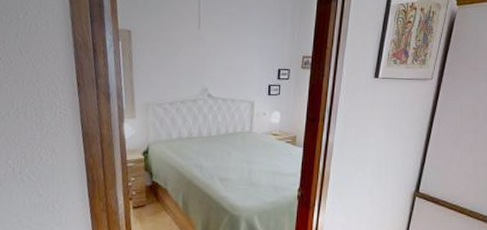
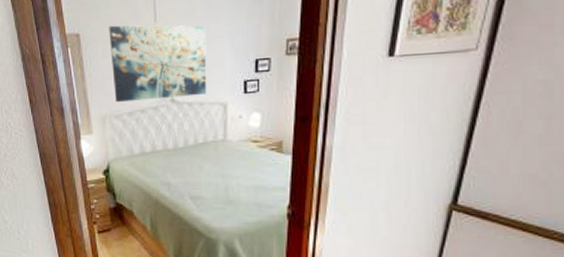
wall art: none [158,27,241,94] -> present [109,25,207,103]

